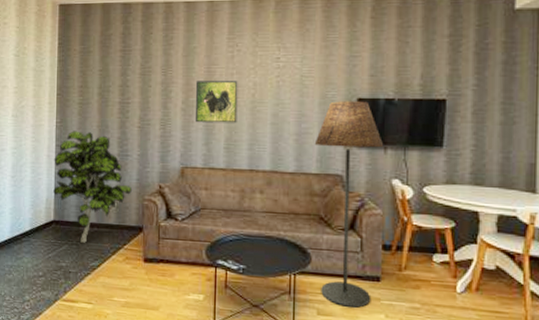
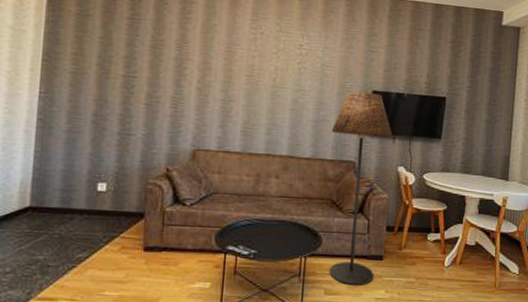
indoor plant: present [53,131,132,243] -> none [31,103,133,232]
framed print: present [195,81,238,123] -> none [211,60,260,107]

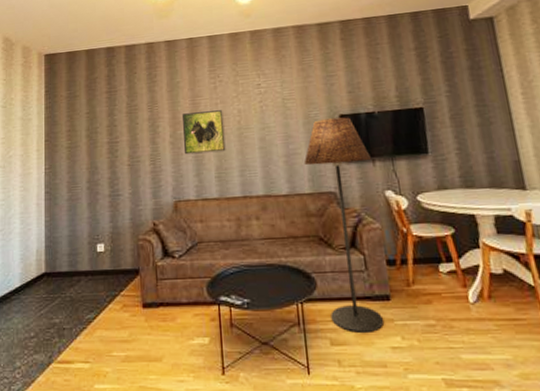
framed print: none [211,60,260,107] -> present [181,110,226,155]

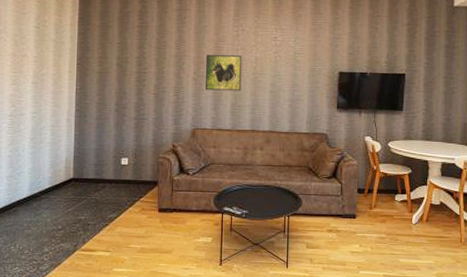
floor lamp: present [303,117,383,333] -> none [305,74,359,240]

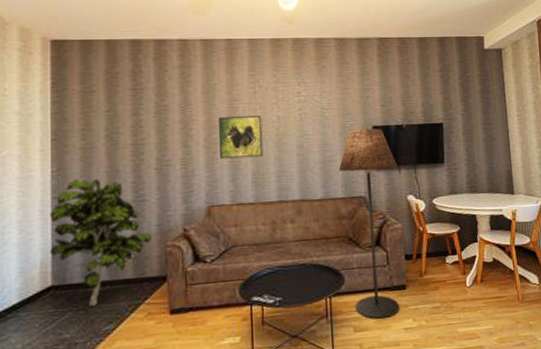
indoor plant: none [73,97,148,197] -> present [50,179,151,306]
floor lamp: none [305,74,359,240] -> present [338,128,399,319]

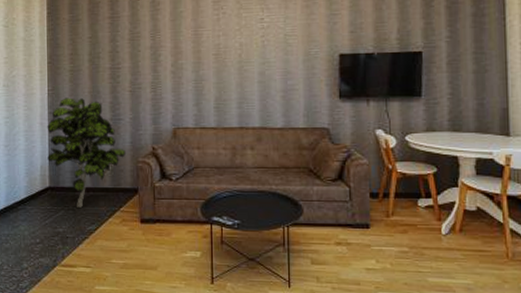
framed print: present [217,116,264,159] -> none [183,42,226,84]
floor lamp: present [338,128,399,319] -> none [300,57,367,255]

